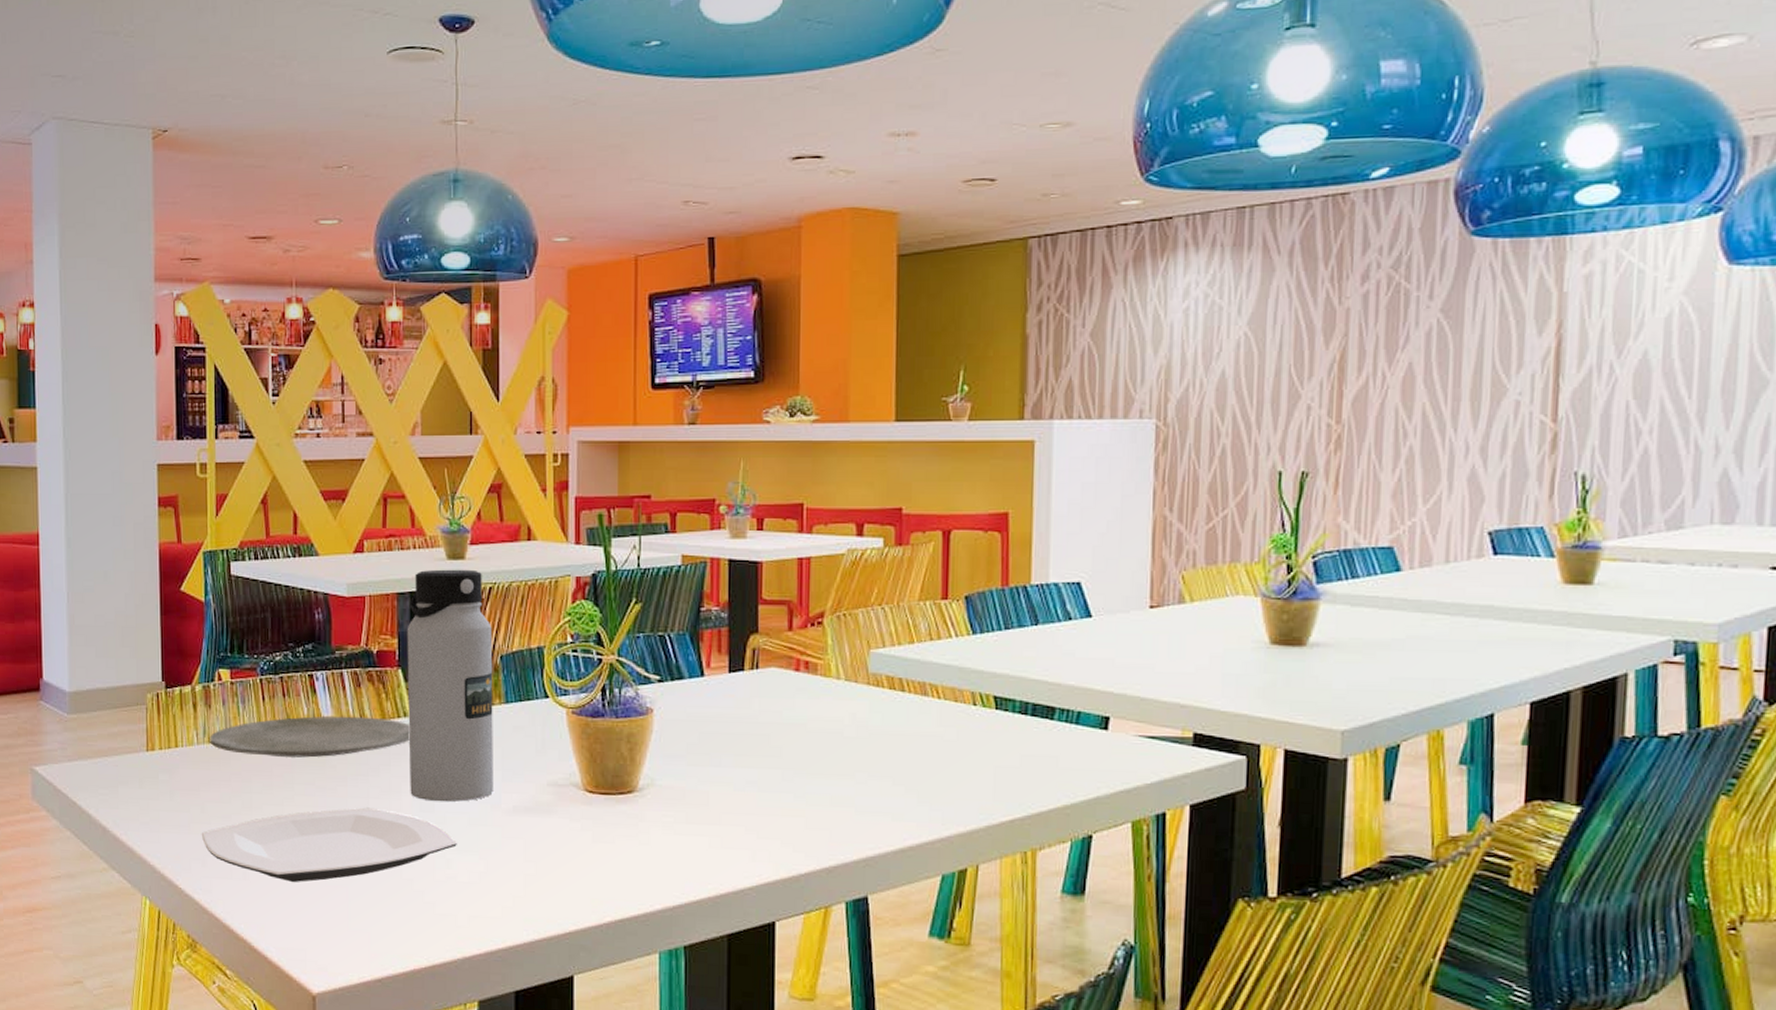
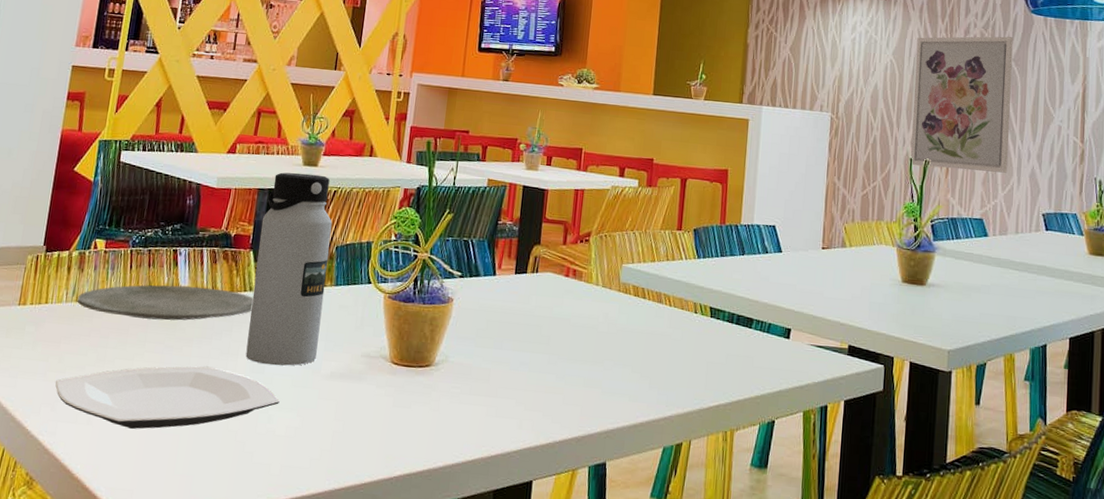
wall art: none [1279,276,1441,480] -> present [911,36,1013,173]

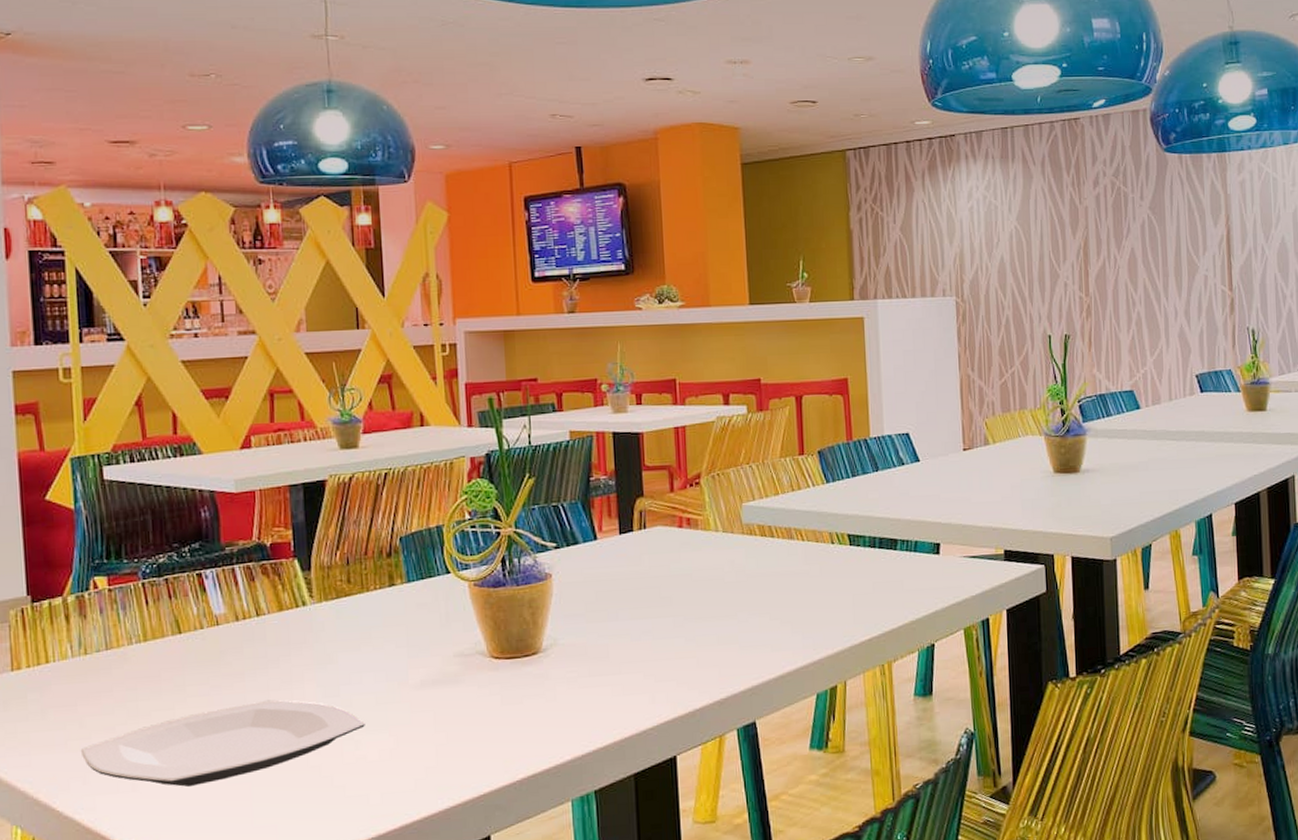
plate: present [77,285,254,321] -> none [86,609,310,662]
water bottle: present [245,172,332,366] -> none [301,457,400,686]
wall art: present [911,36,1013,173] -> none [1042,182,1155,342]

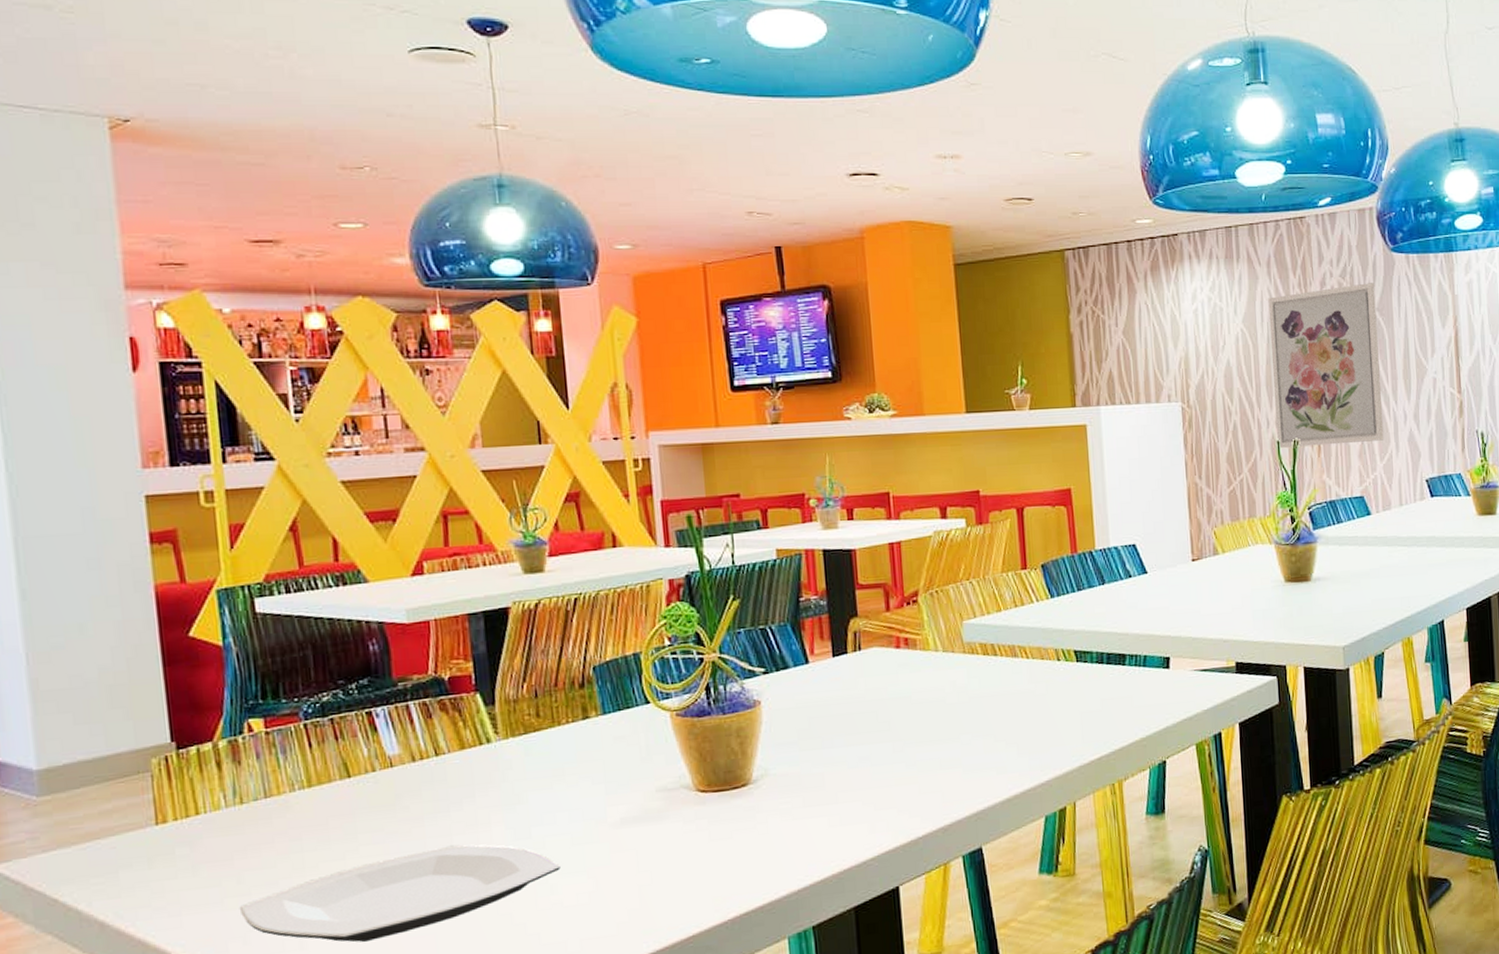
wall art: none [1042,182,1155,342] -> present [1268,283,1384,448]

